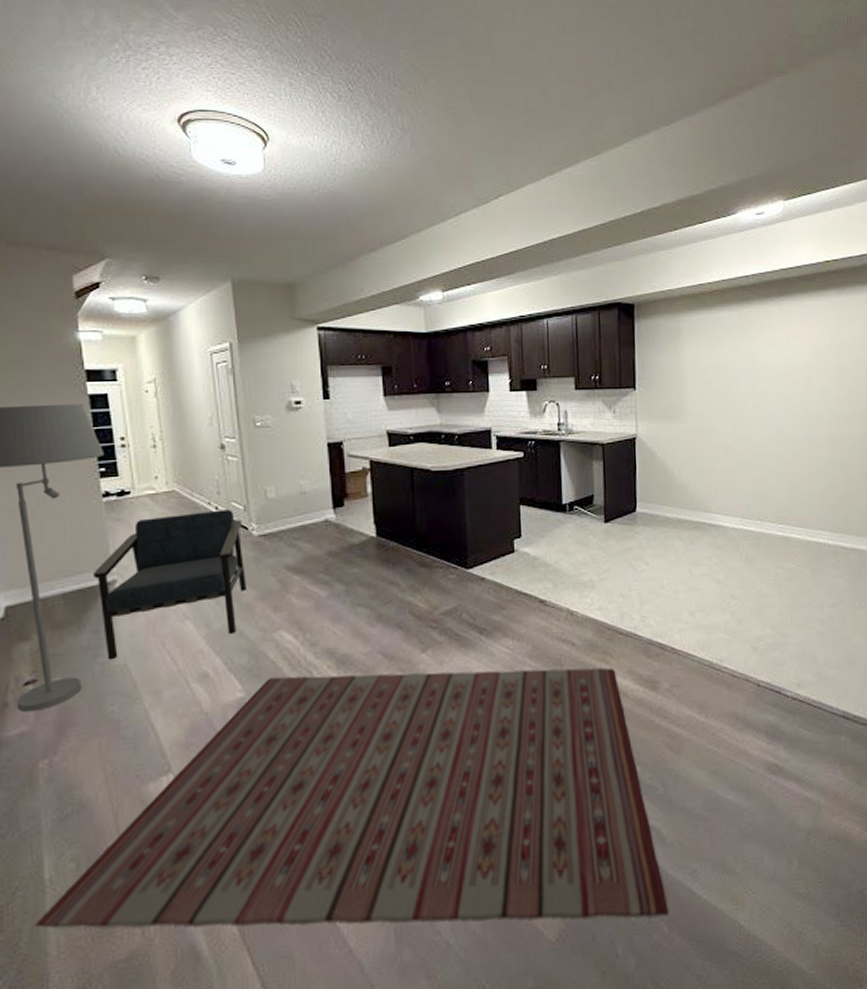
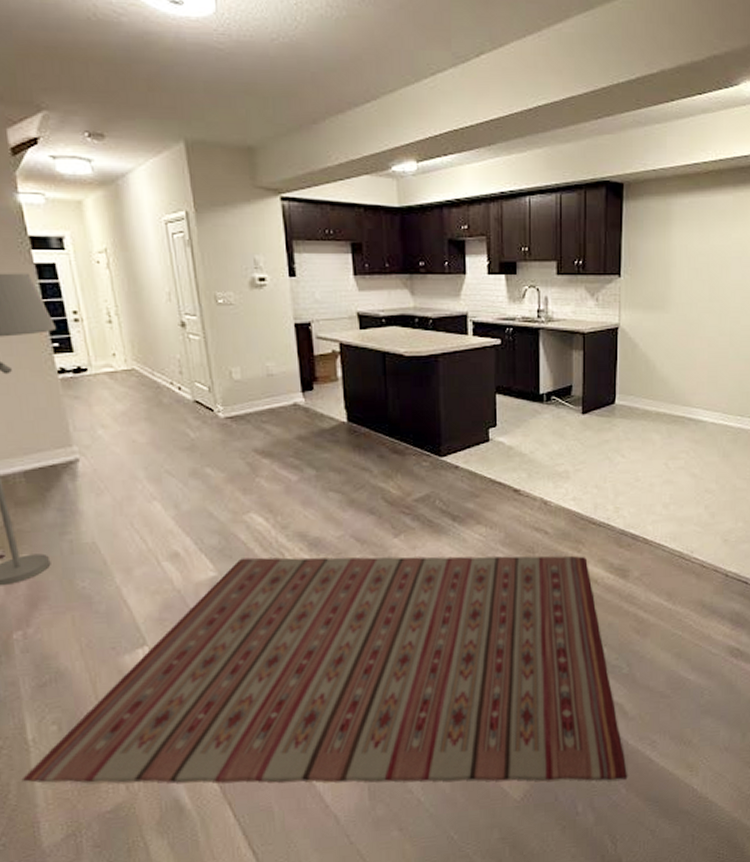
armchair: present [92,509,248,660] -> none [53,390,216,538]

